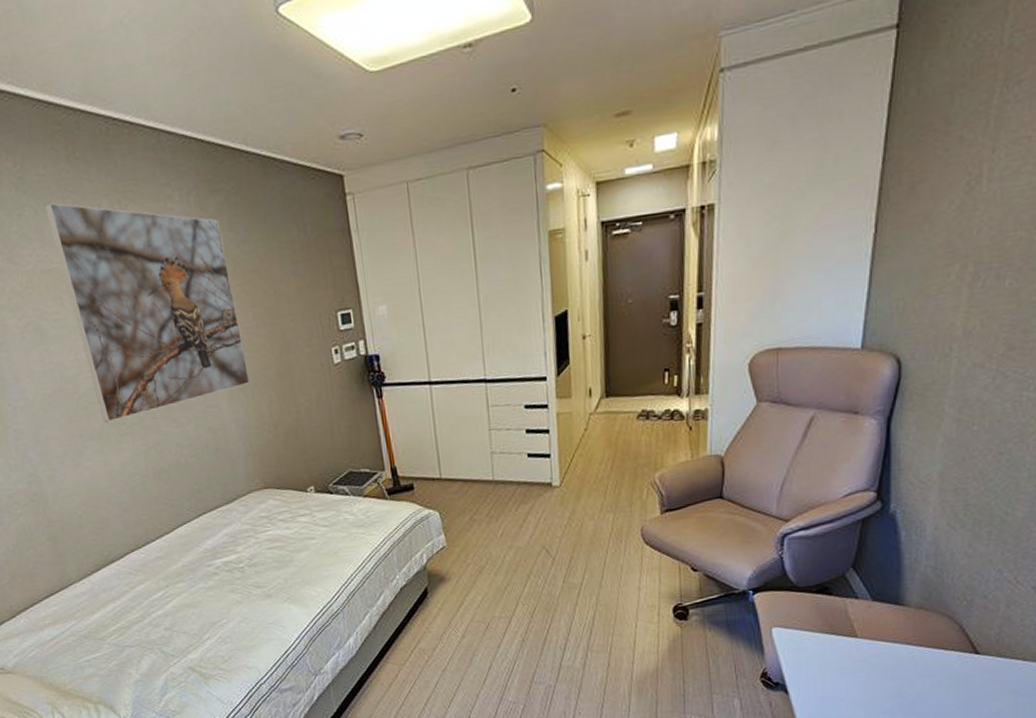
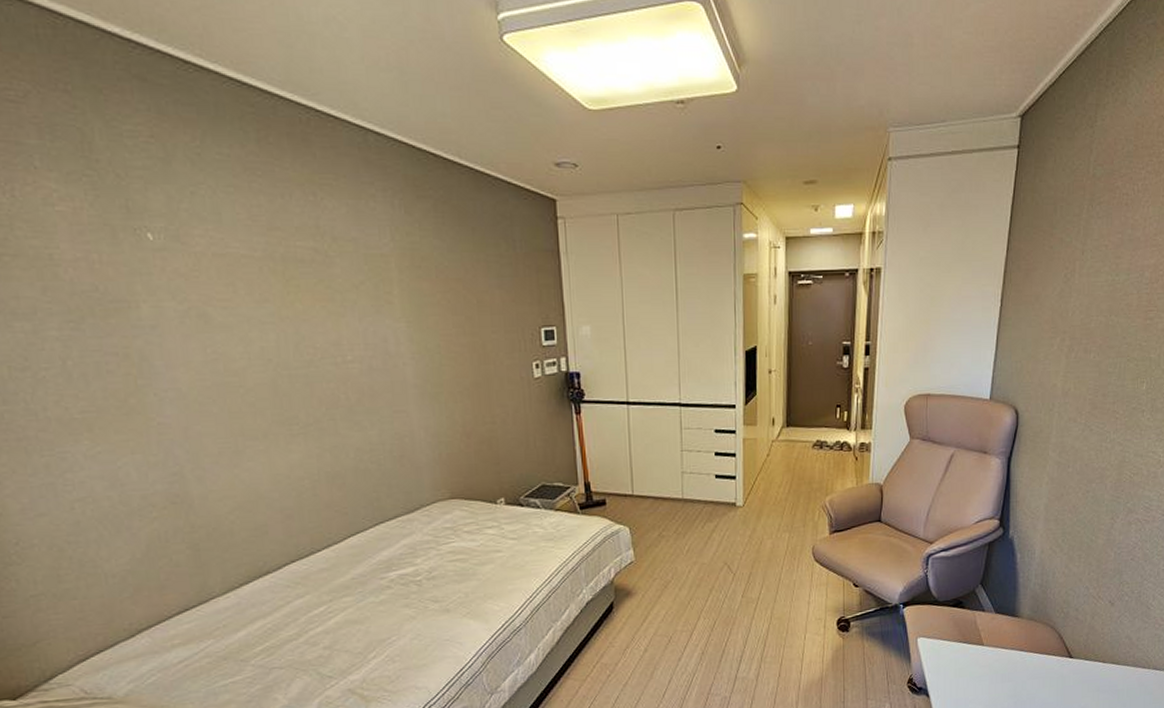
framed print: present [44,202,251,423] -> none [224,184,445,421]

